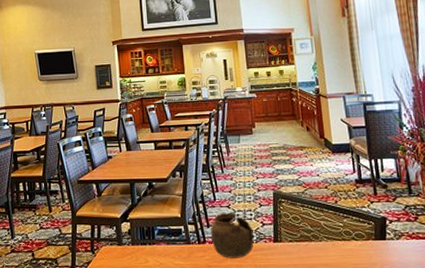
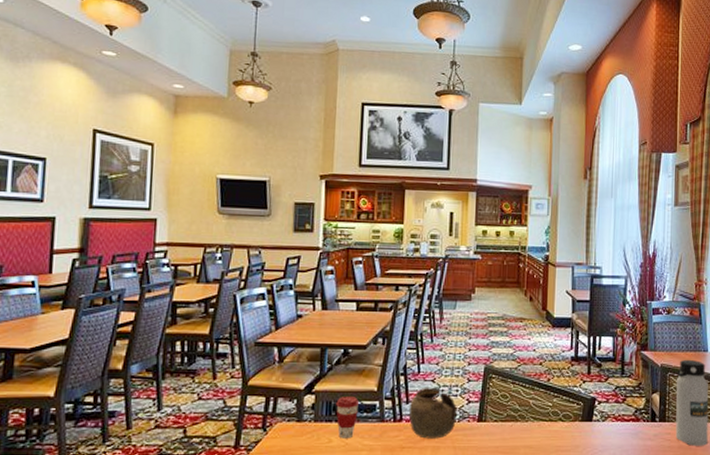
coffee cup: none [148,223,167,259] -> present [336,397,360,439]

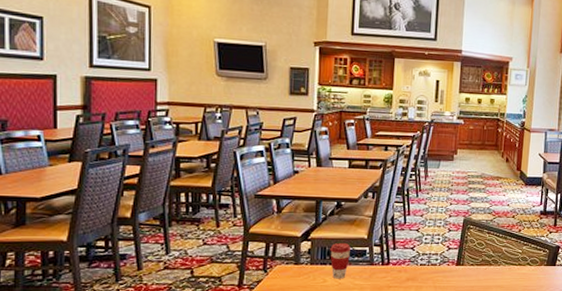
teapot: present [408,387,457,439] -> none [395,235,438,280]

